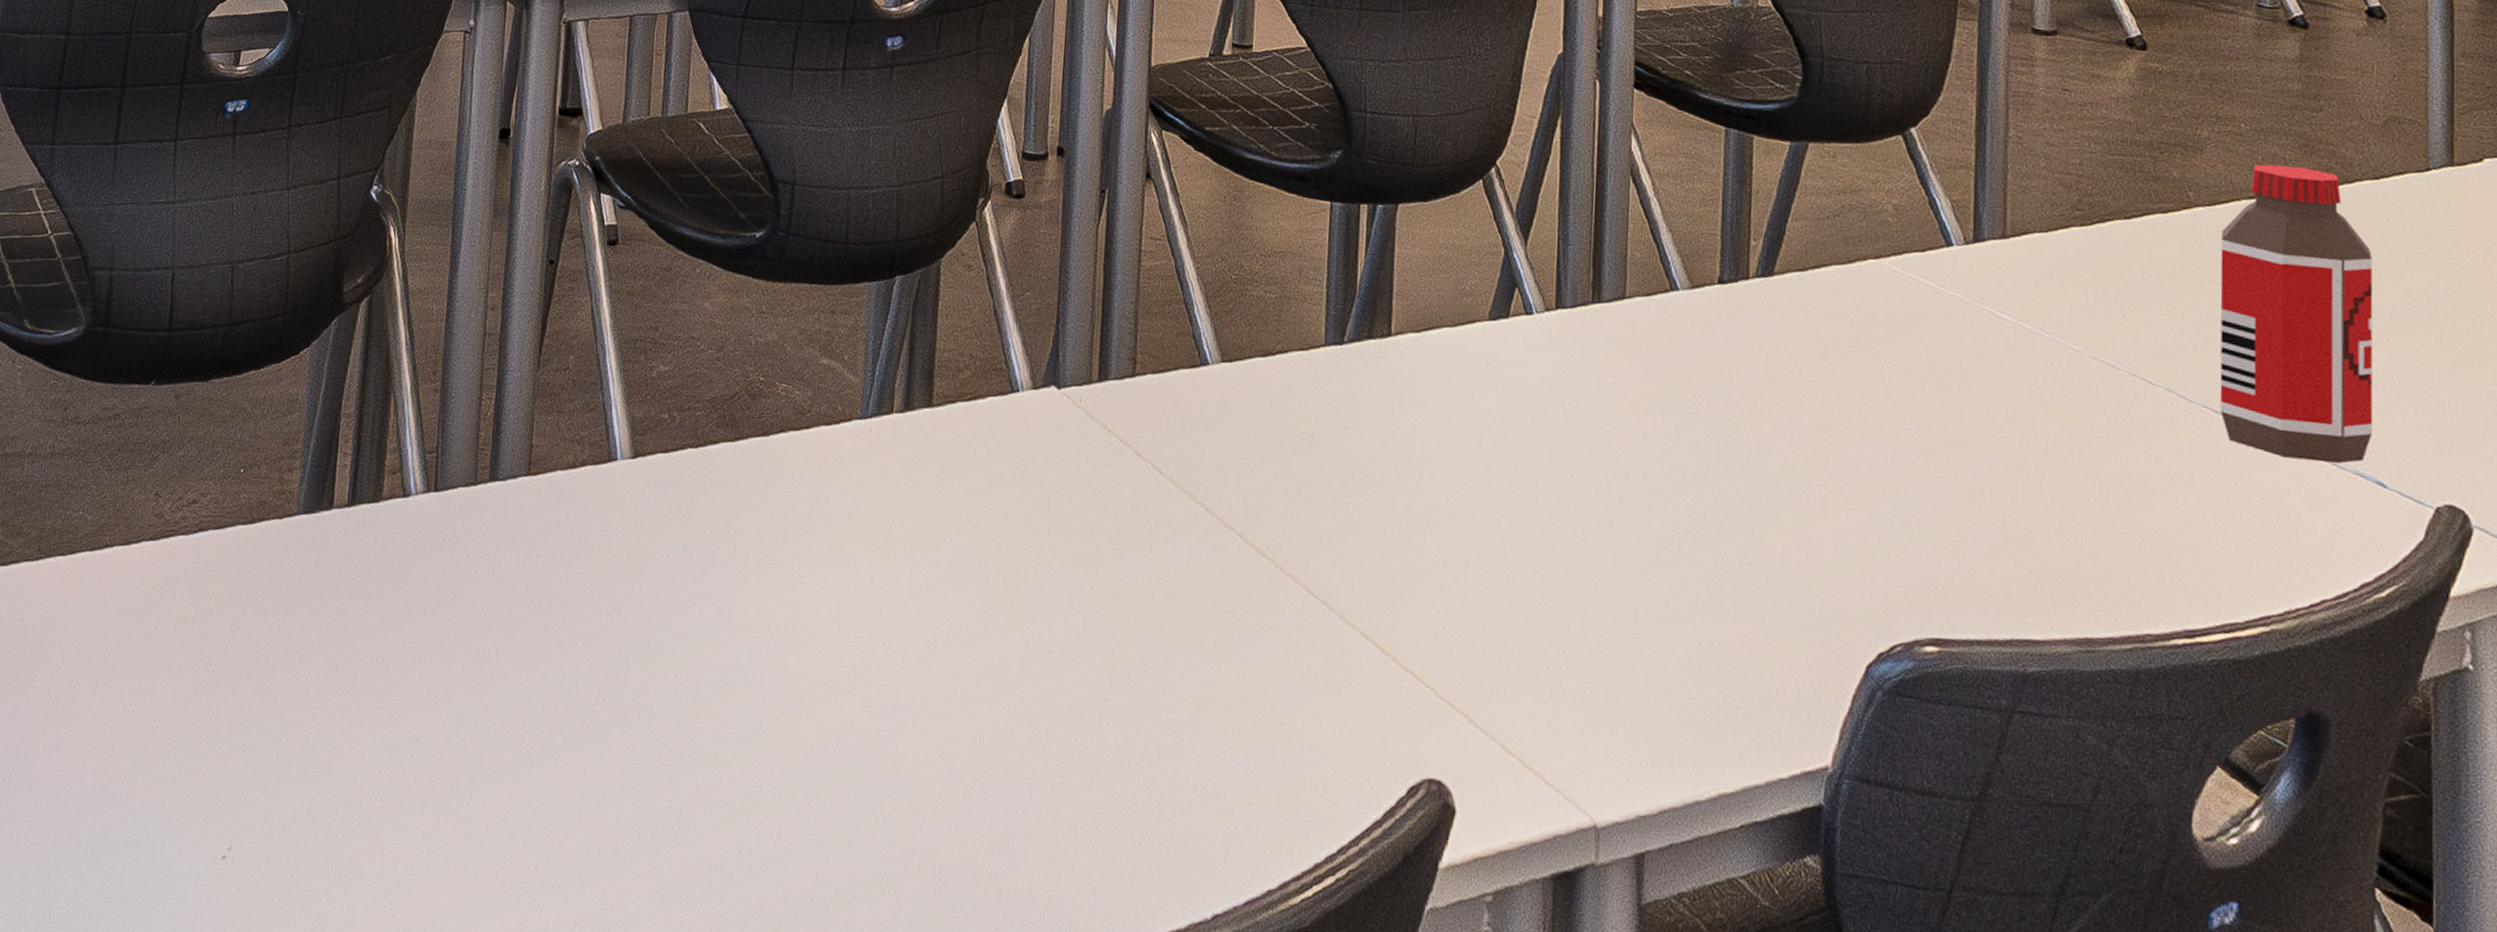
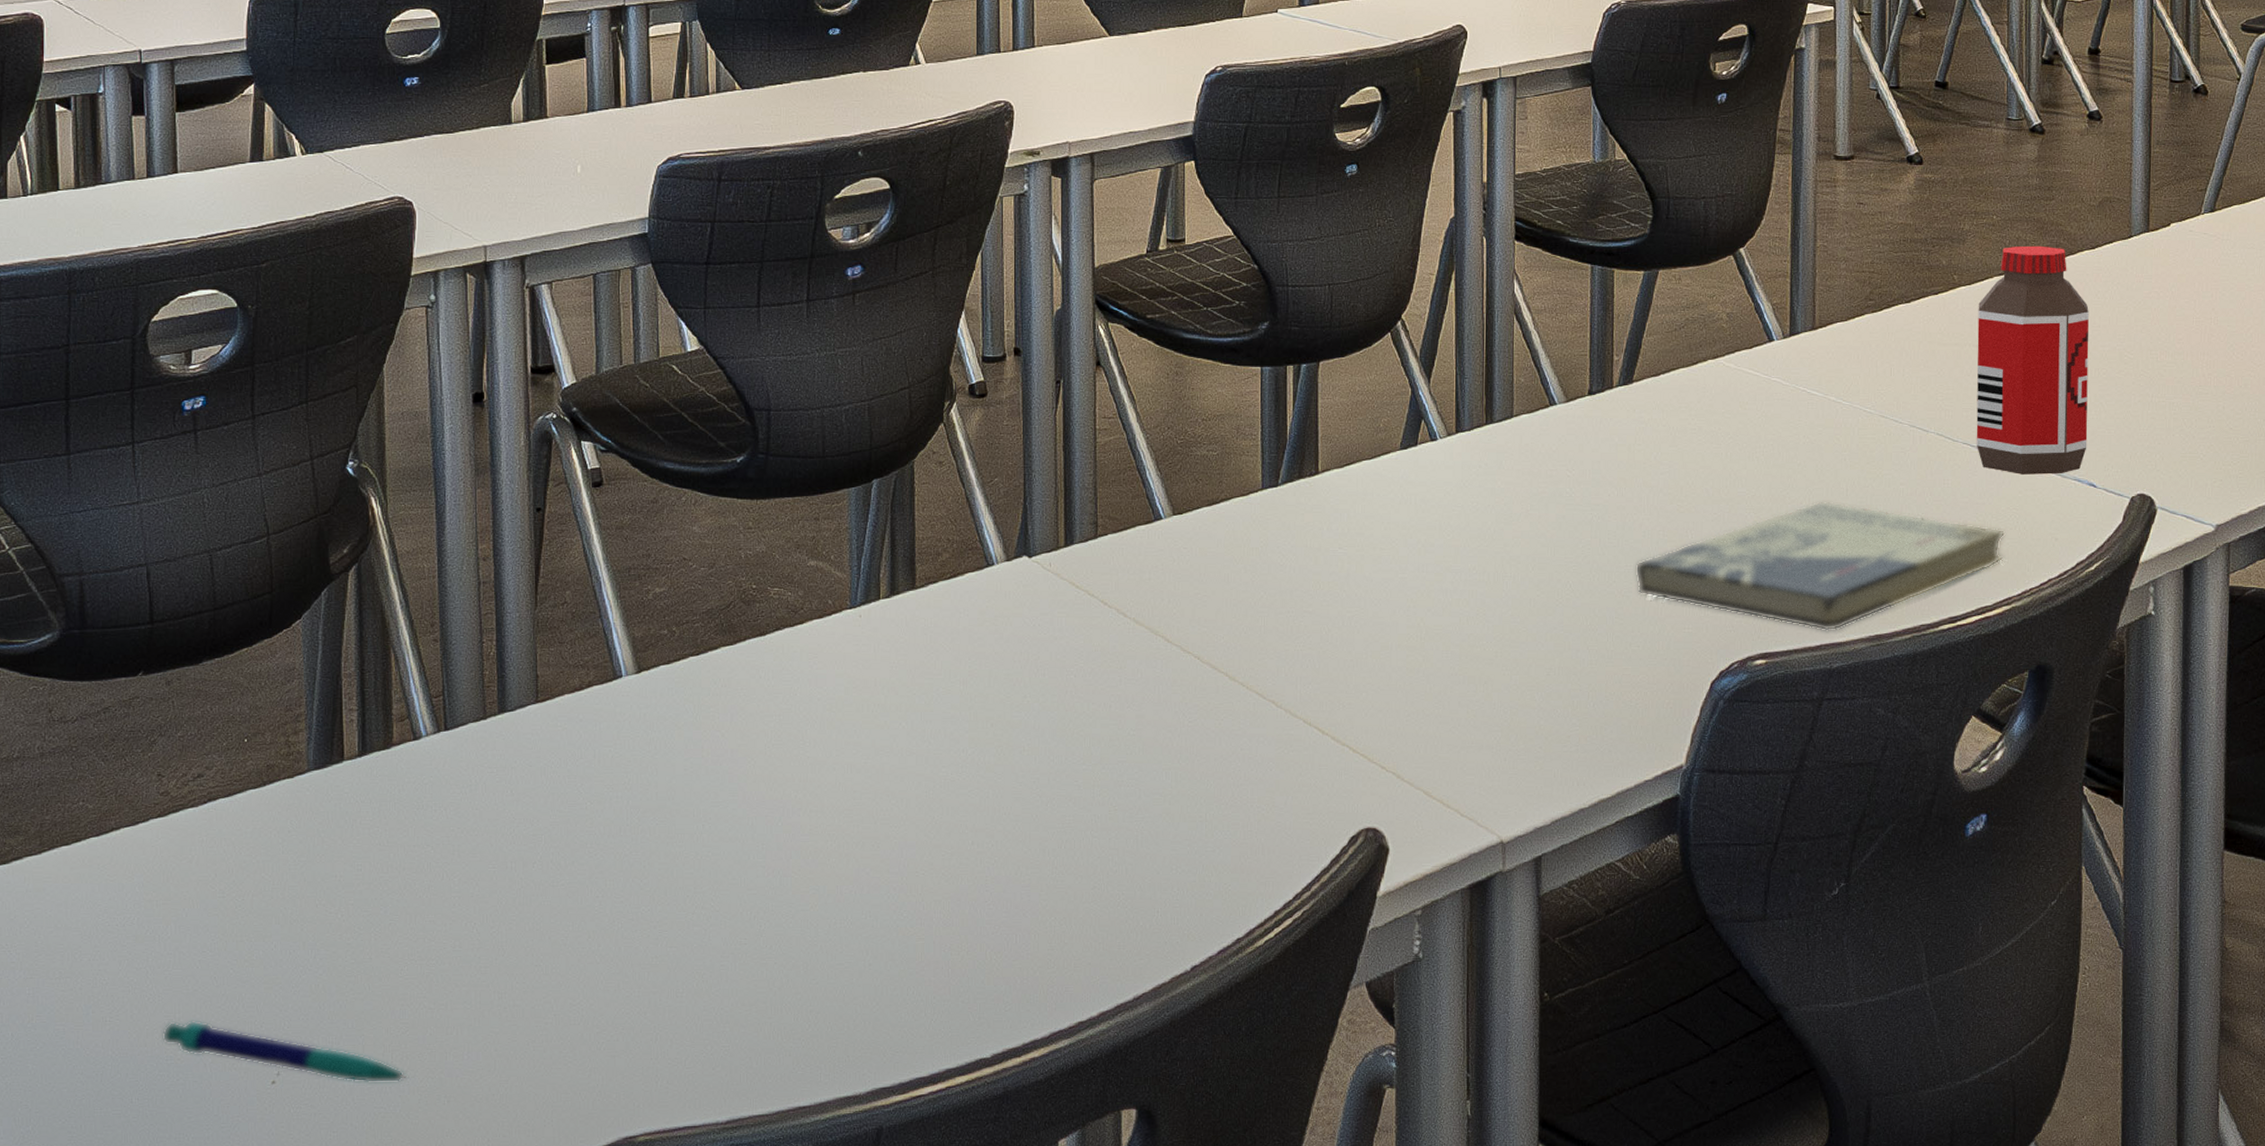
pen: none [124,768,356,884] -> present [162,1020,408,1083]
book: none [1772,453,2260,625] -> present [1635,501,2005,631]

